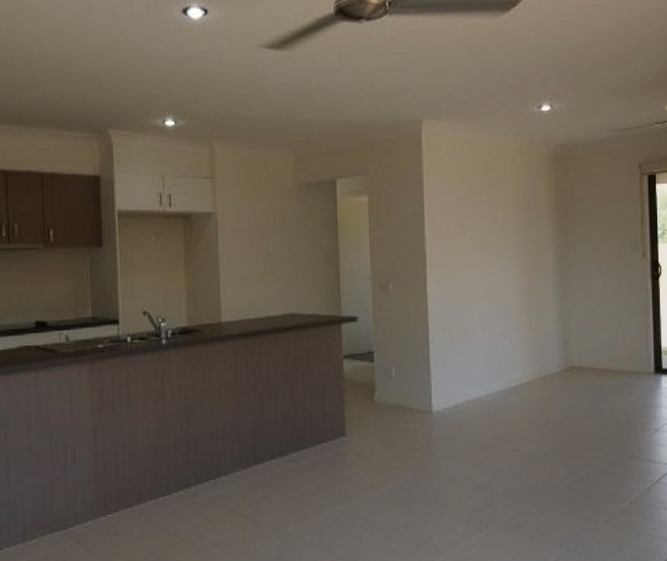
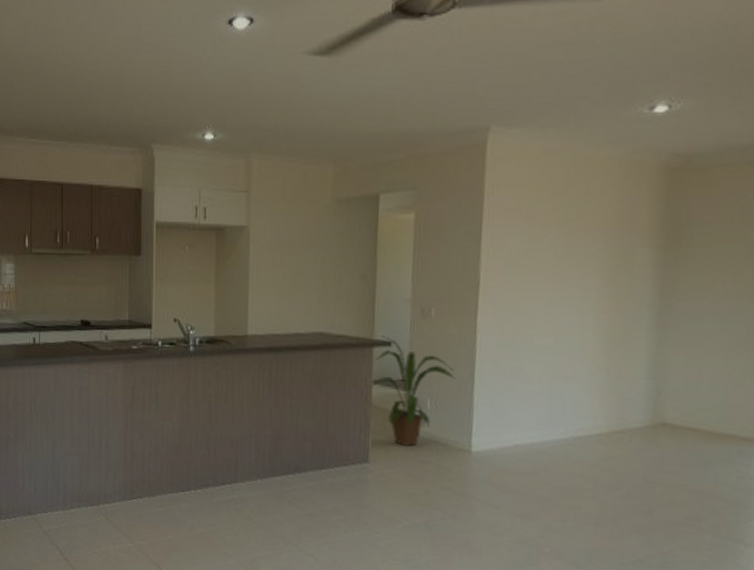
house plant: none [342,312,414,415] -> present [371,335,456,446]

